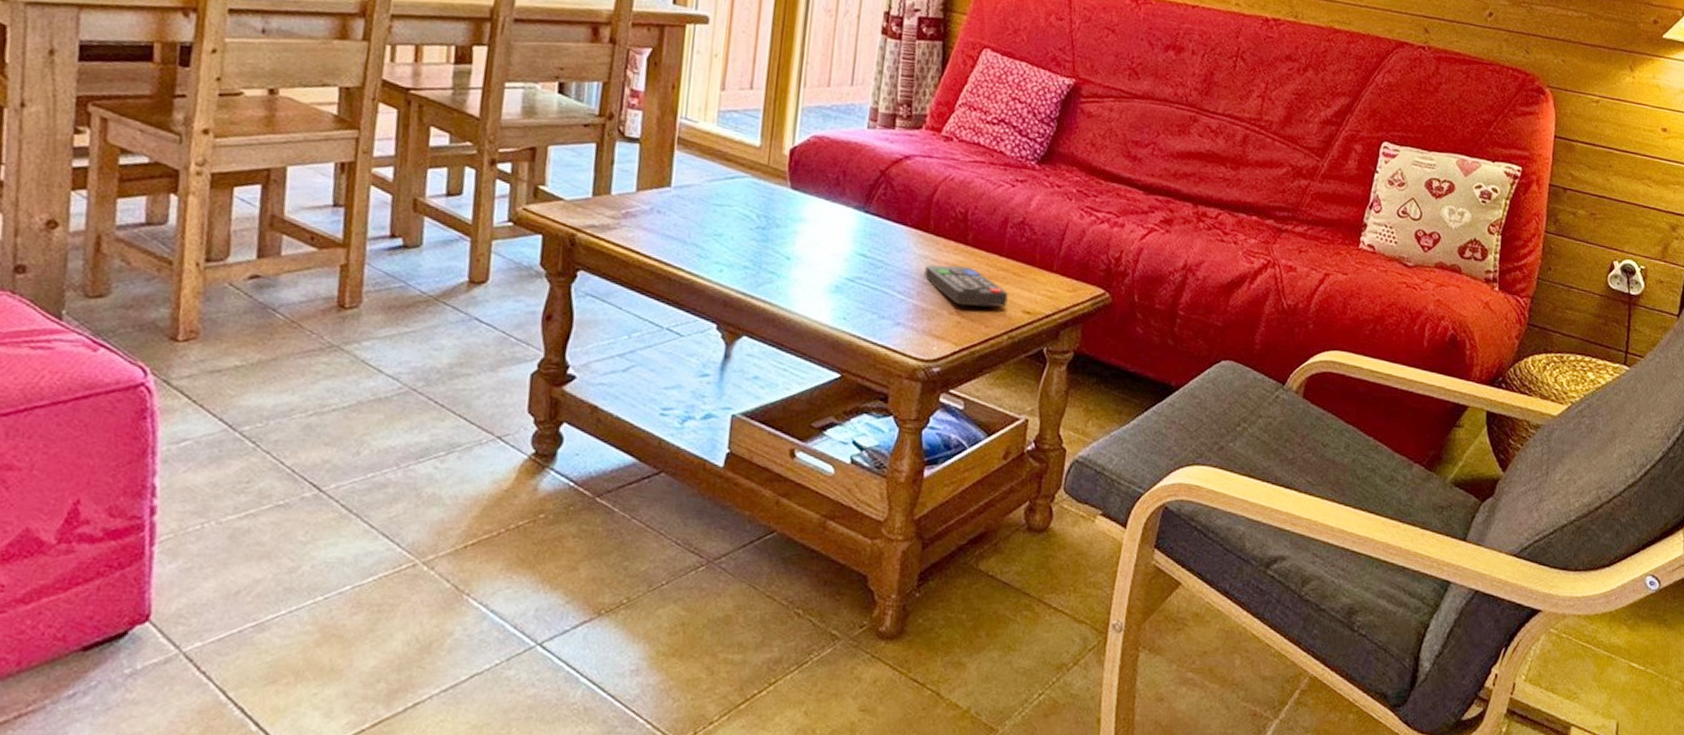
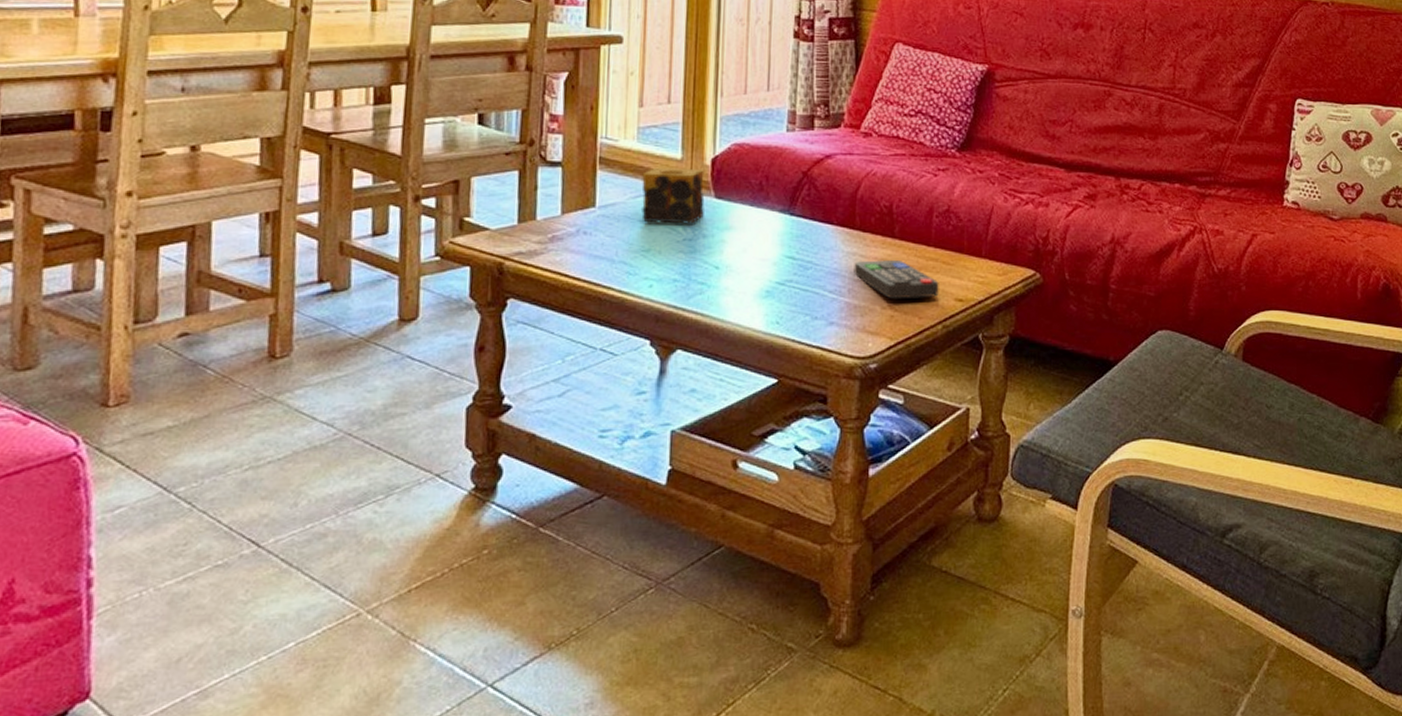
candle: none [716,152,782,213] -> present [641,167,705,224]

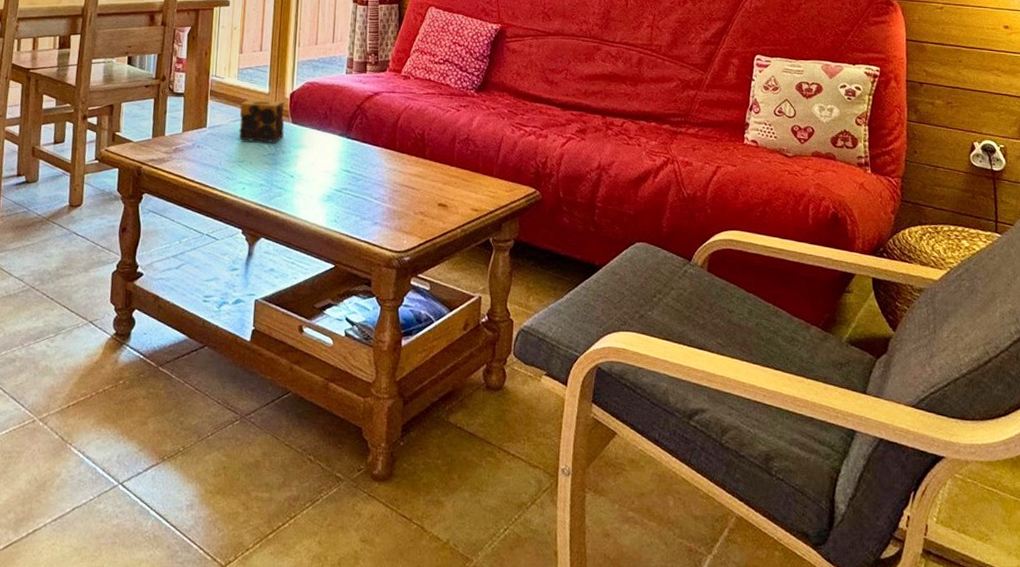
remote control: present [854,260,939,299] -> none [394,175,459,207]

